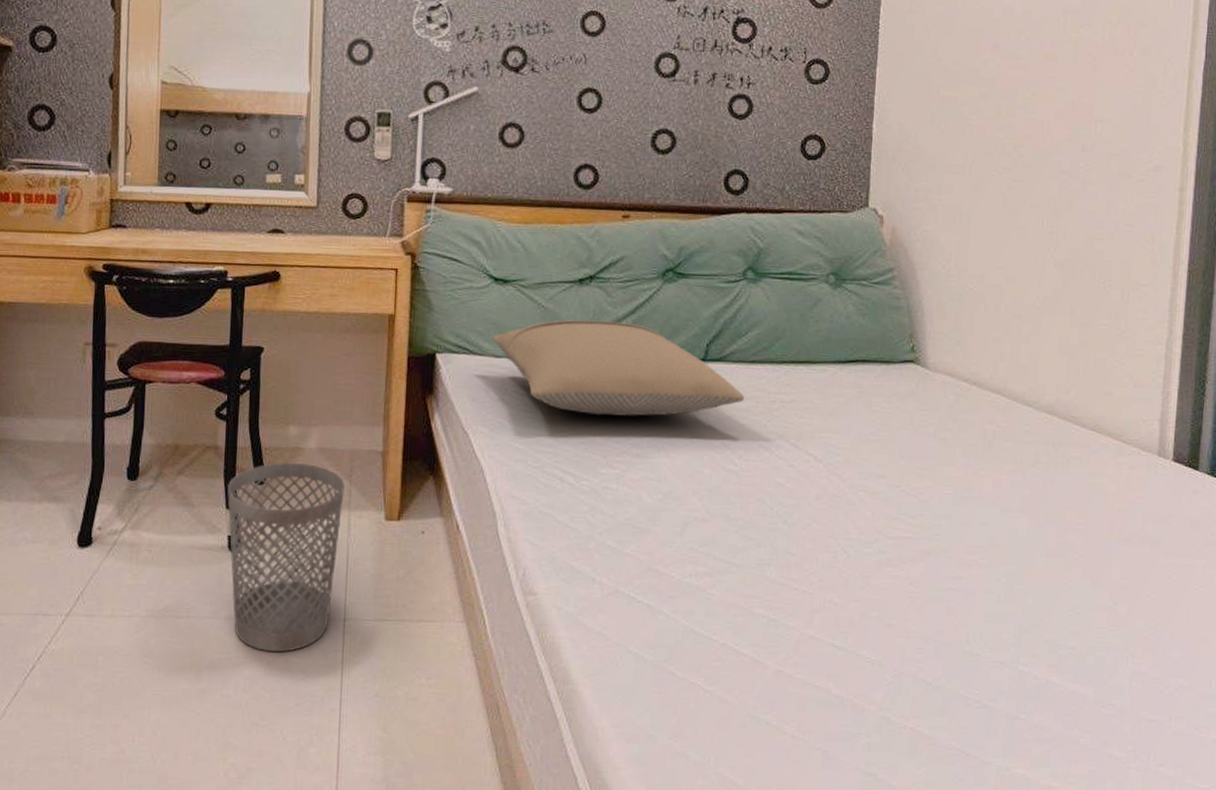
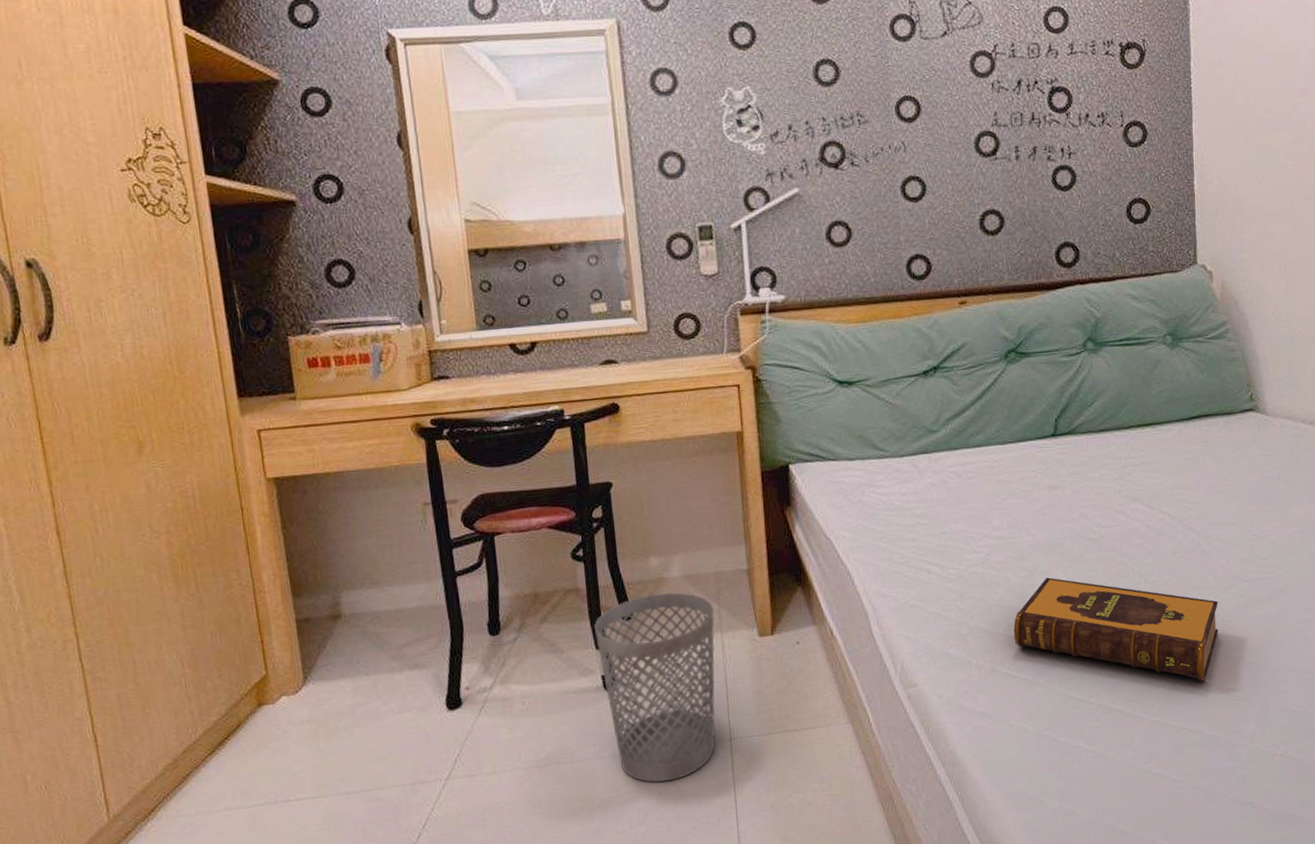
pillow: present [491,320,745,417] -> none [843,408,1097,504]
hardback book: none [641,503,858,636] -> present [1013,577,1219,681]

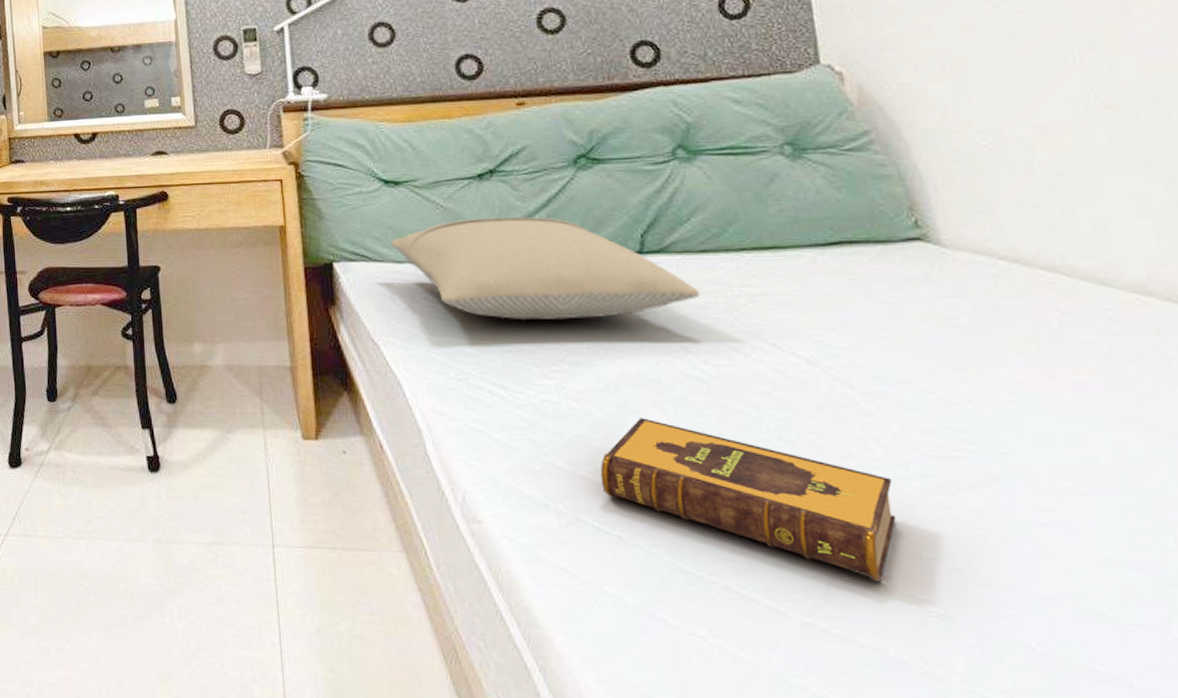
wastebasket: present [594,593,715,782] -> none [141,381,257,580]
pillow: none [843,408,1097,504] -> present [390,216,701,321]

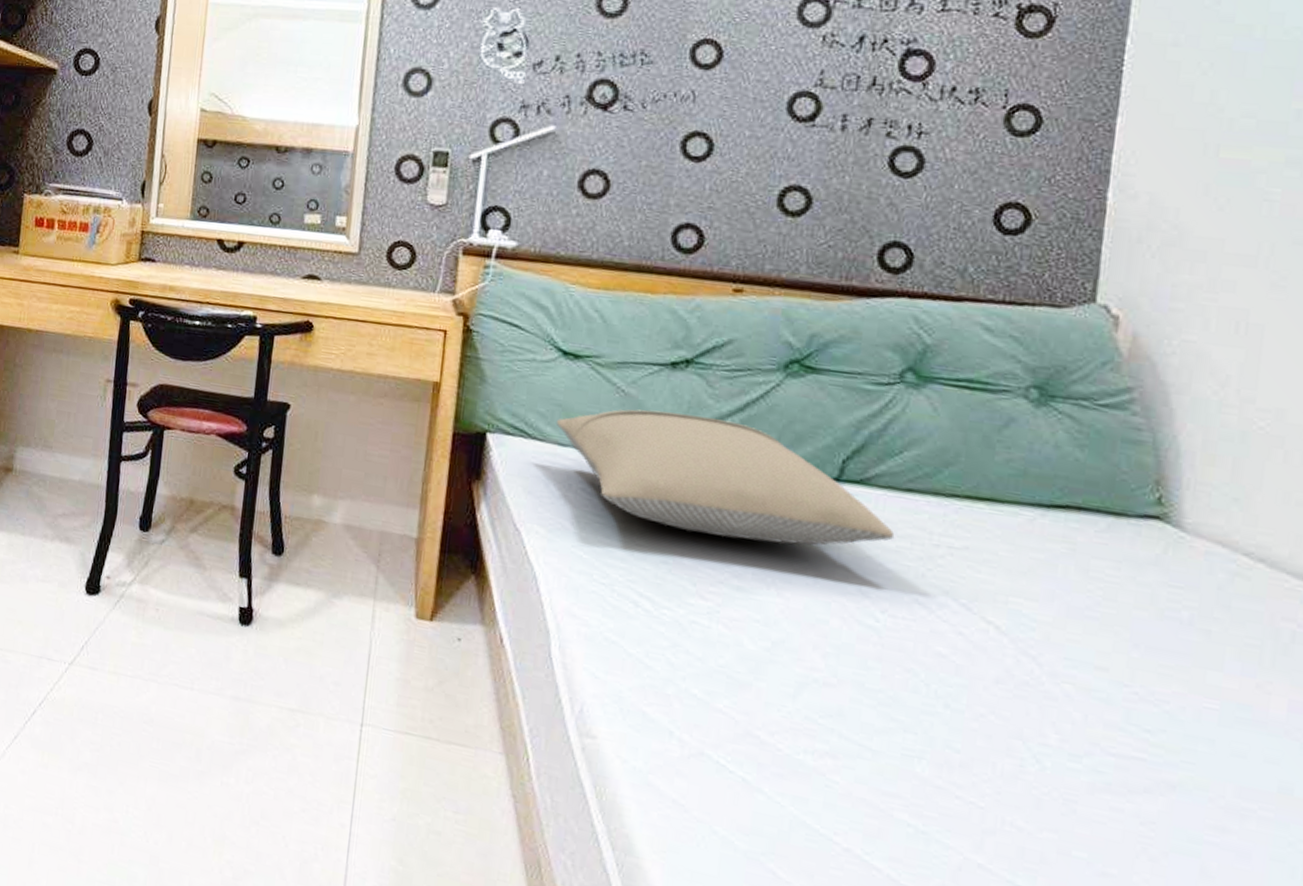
hardback book: present [600,418,897,582] -> none [736,658,1058,873]

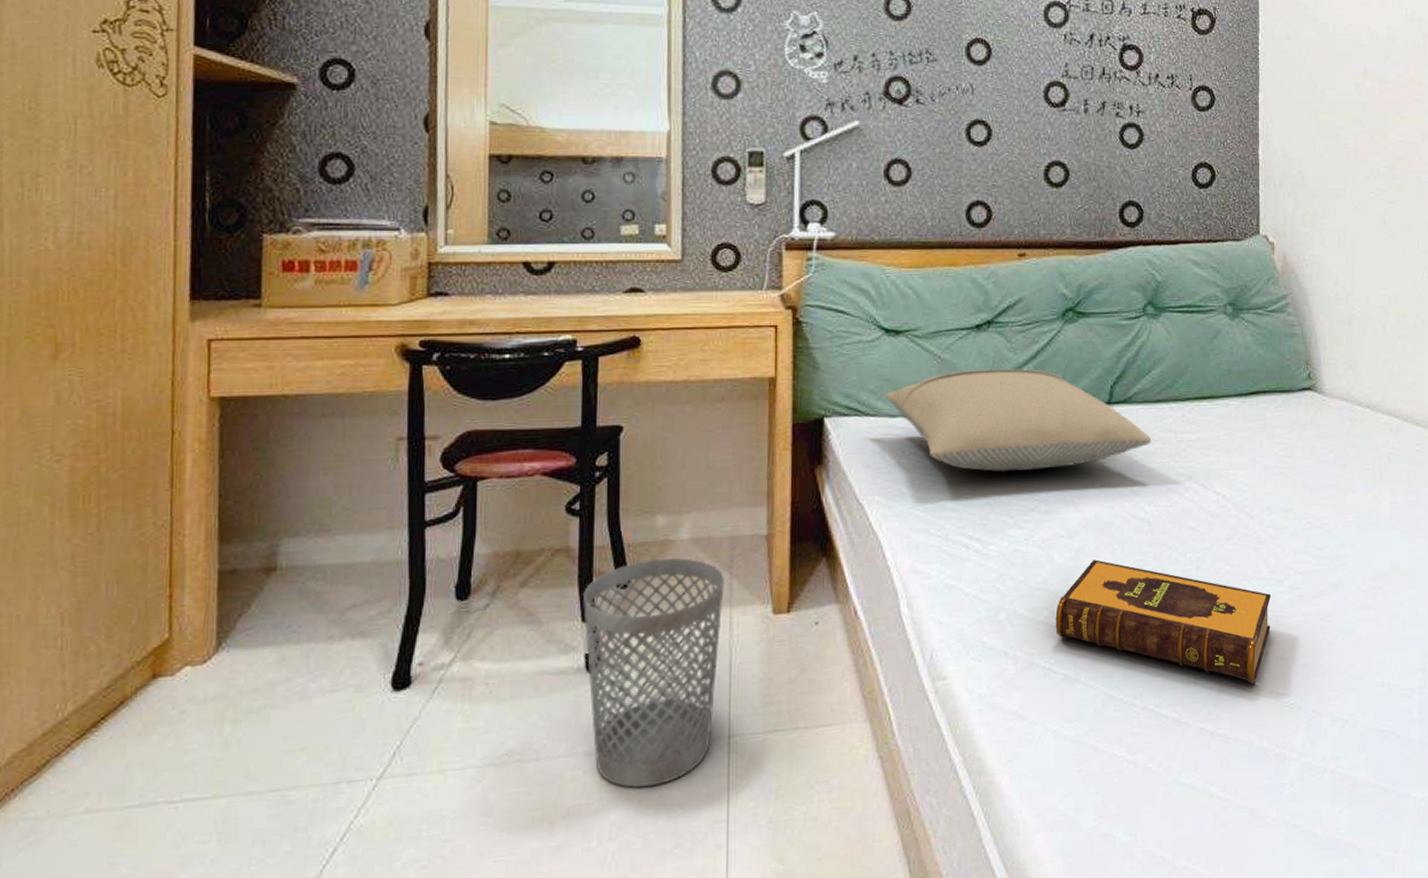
wastebasket: none [239,534,371,749] -> present [583,558,724,788]
hardback book: none [736,658,1058,873] -> present [1055,559,1271,684]

